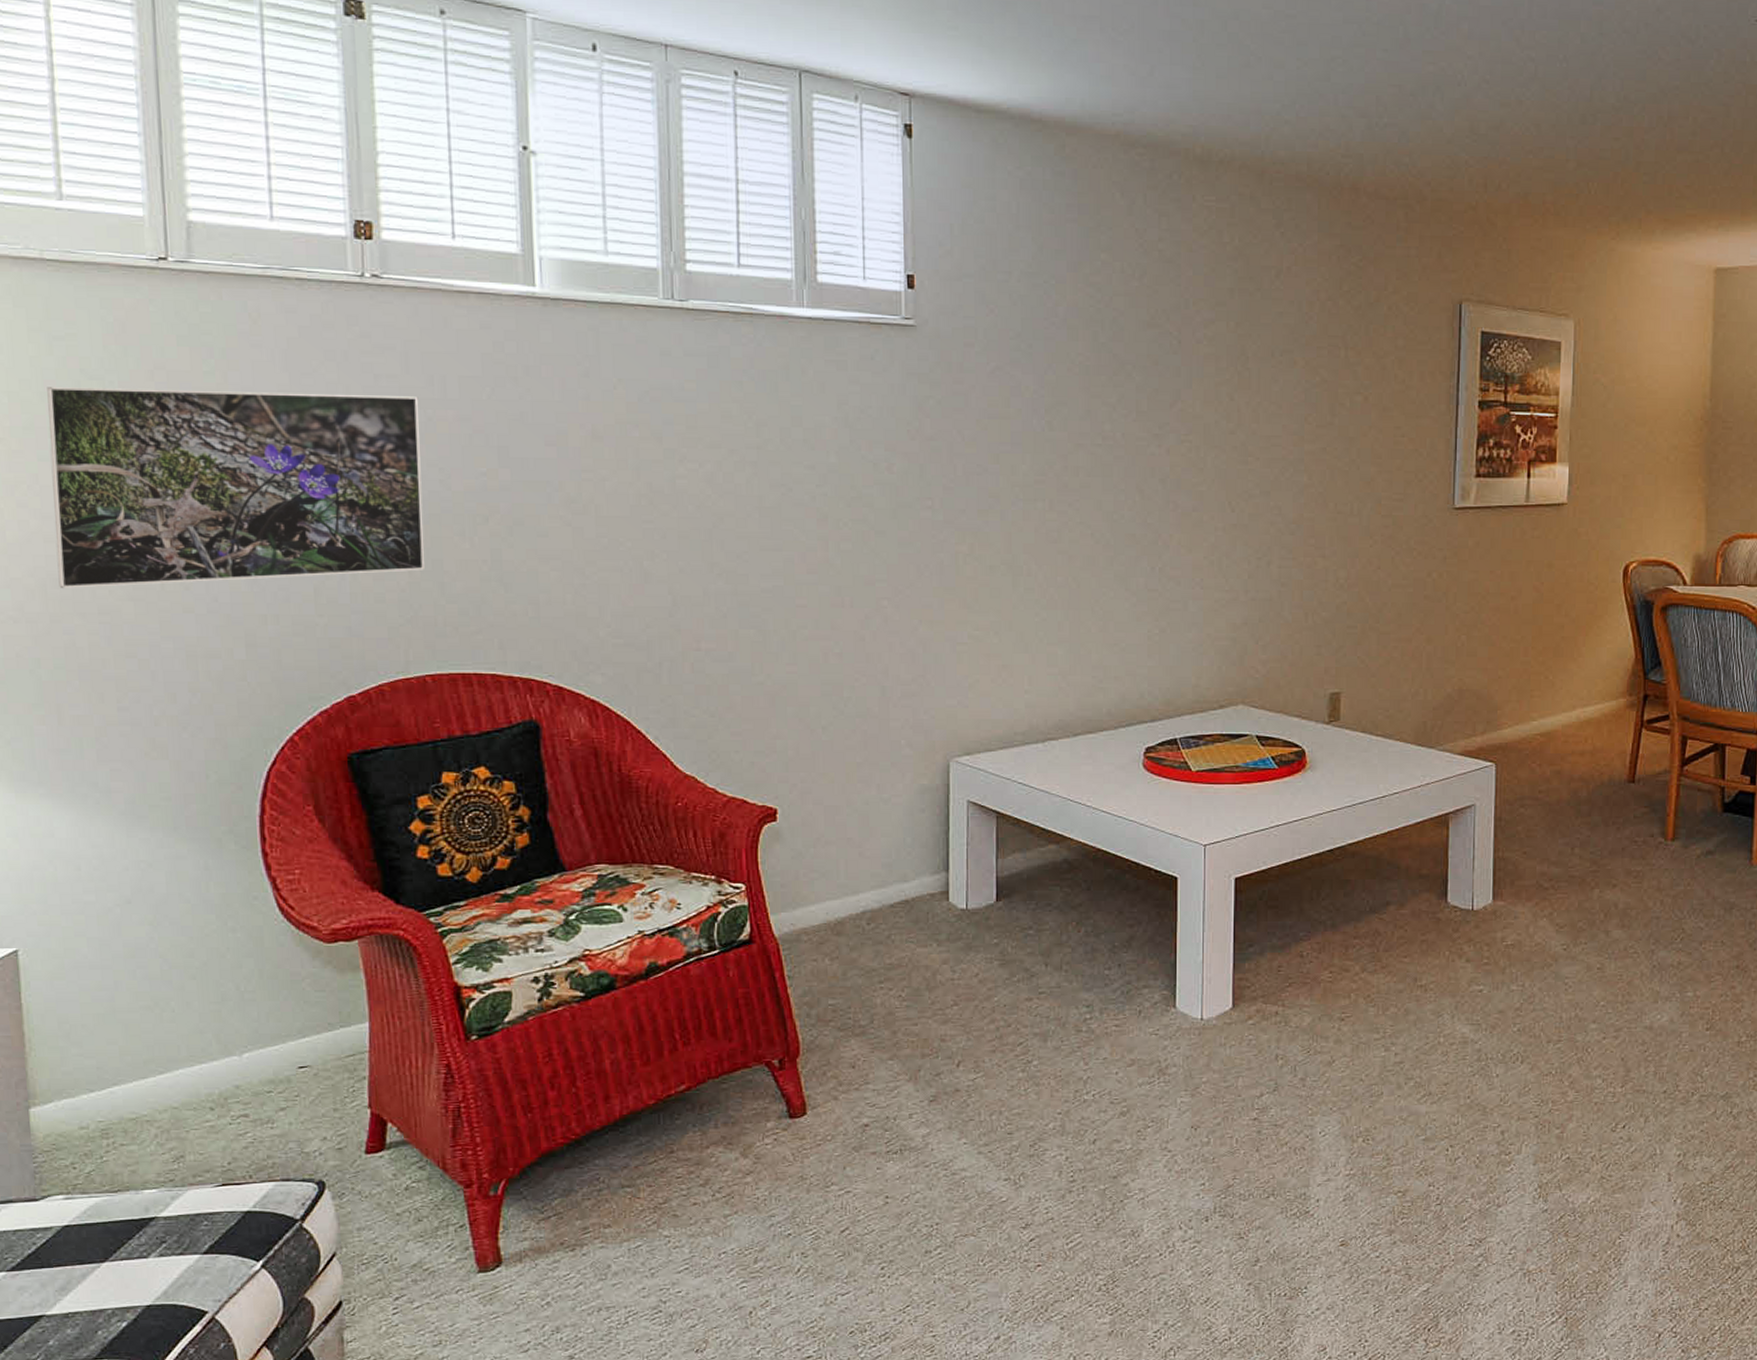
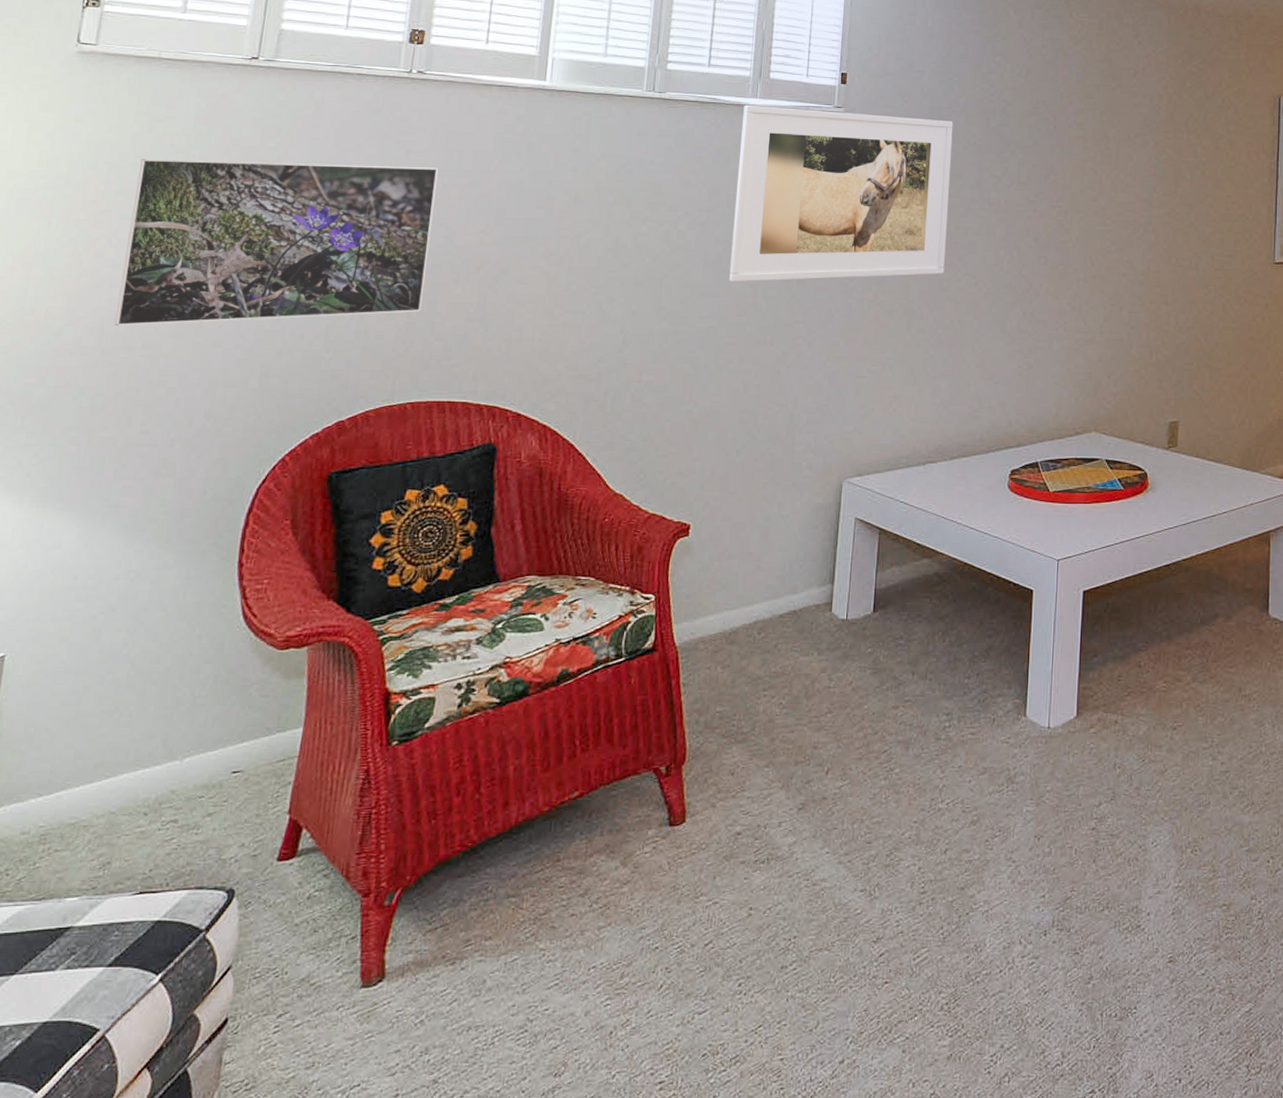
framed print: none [788,315,1053,534] -> present [729,104,954,282]

